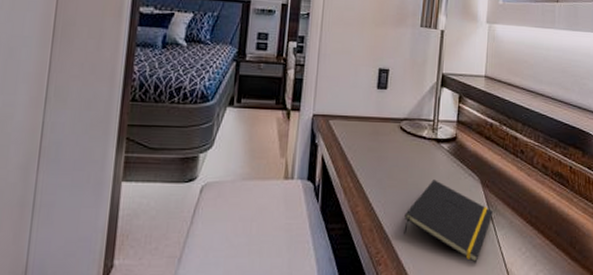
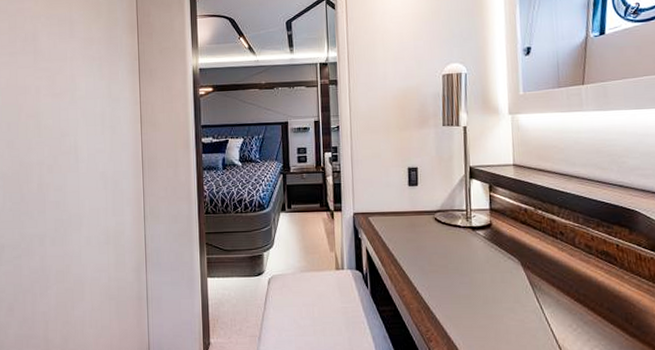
notepad: present [404,179,494,263] -> none [449,264,538,340]

